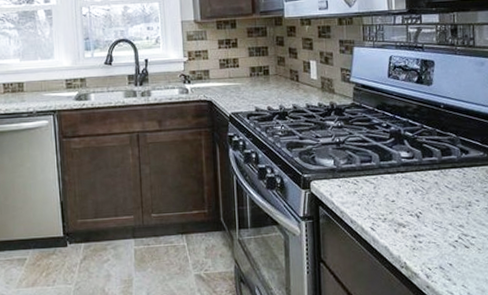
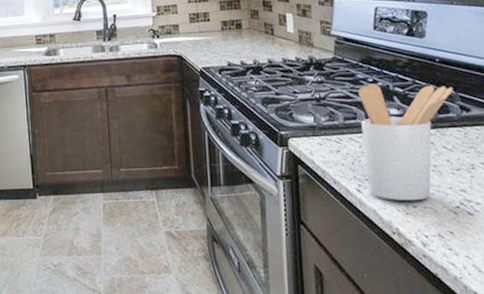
utensil holder: none [373,128,455,237] -> present [358,84,453,201]

